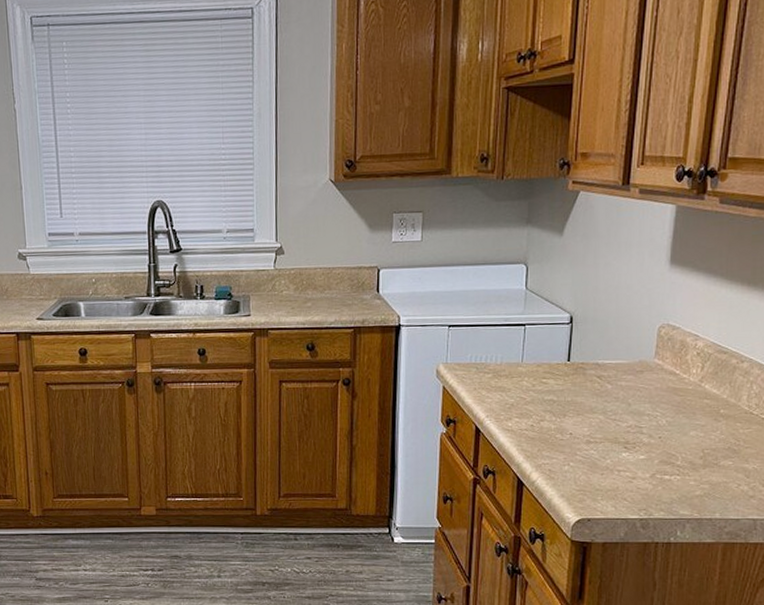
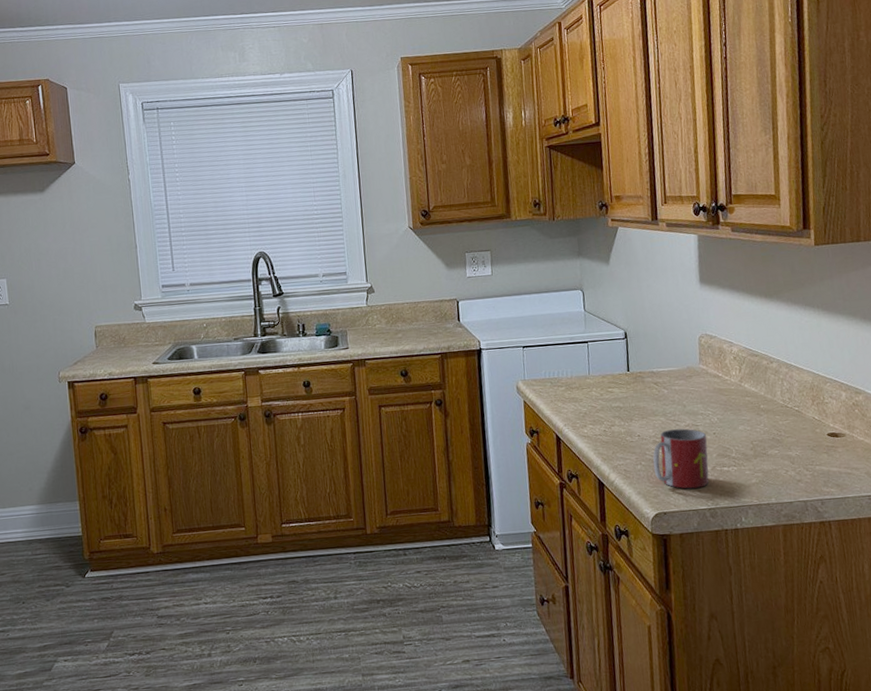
mug: none [583,429,651,496] -> present [653,428,709,489]

